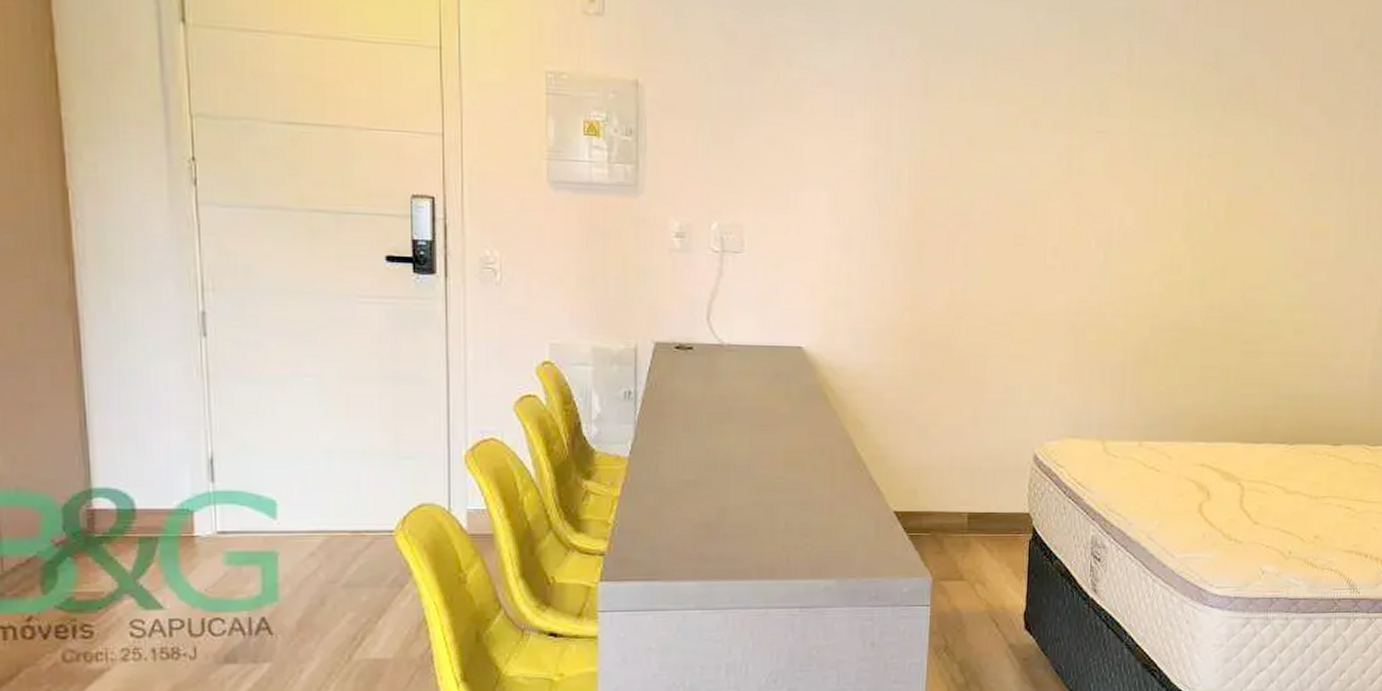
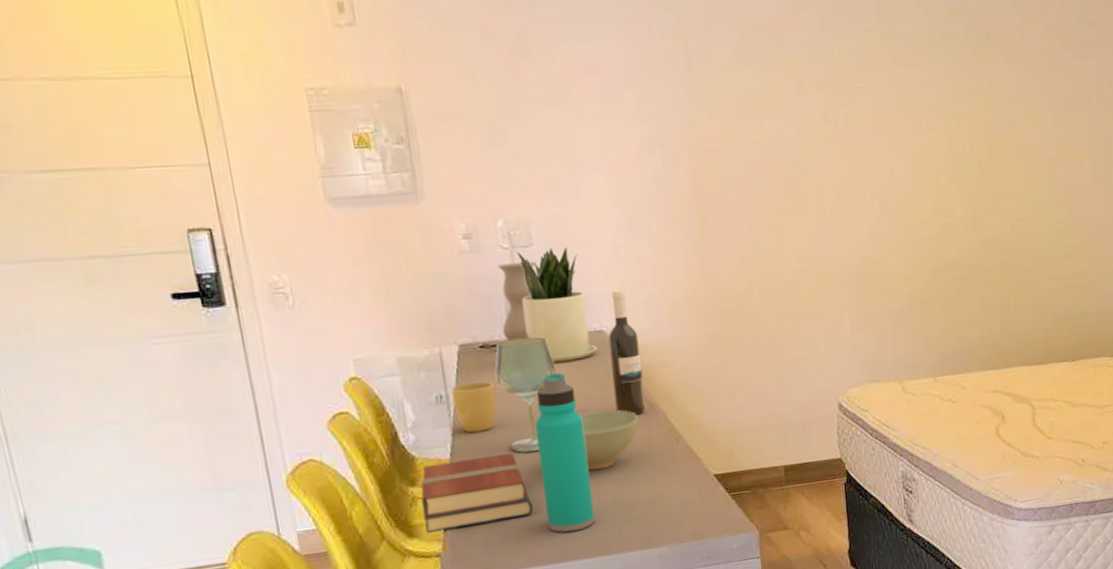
books: none [593,459,705,531] -> present [421,452,534,534]
cup: none [641,382,684,434] -> present [451,381,496,433]
wine glass: none [686,344,749,462] -> present [494,337,558,453]
vase: none [700,267,744,346] -> present [497,262,536,341]
water bottle: none [716,383,768,550] -> present [534,372,596,533]
planter: none [724,256,793,374] -> present [517,247,597,363]
bowl: none [765,428,825,490] -> present [579,410,639,471]
wine bottle: none [803,309,836,438] -> present [607,290,646,415]

